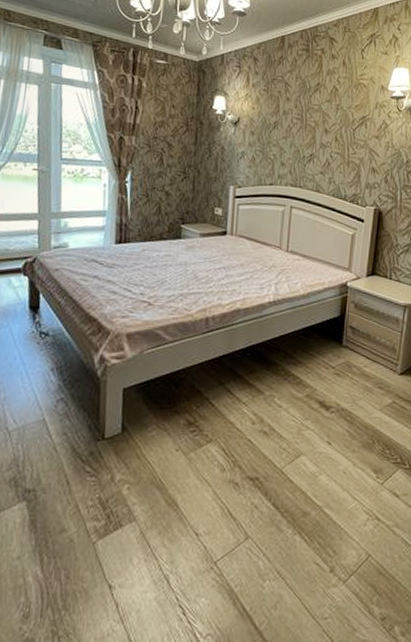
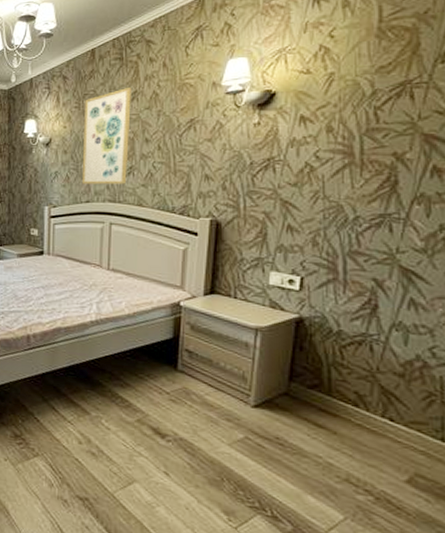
wall art: none [266,79,315,170] -> present [81,88,131,184]

